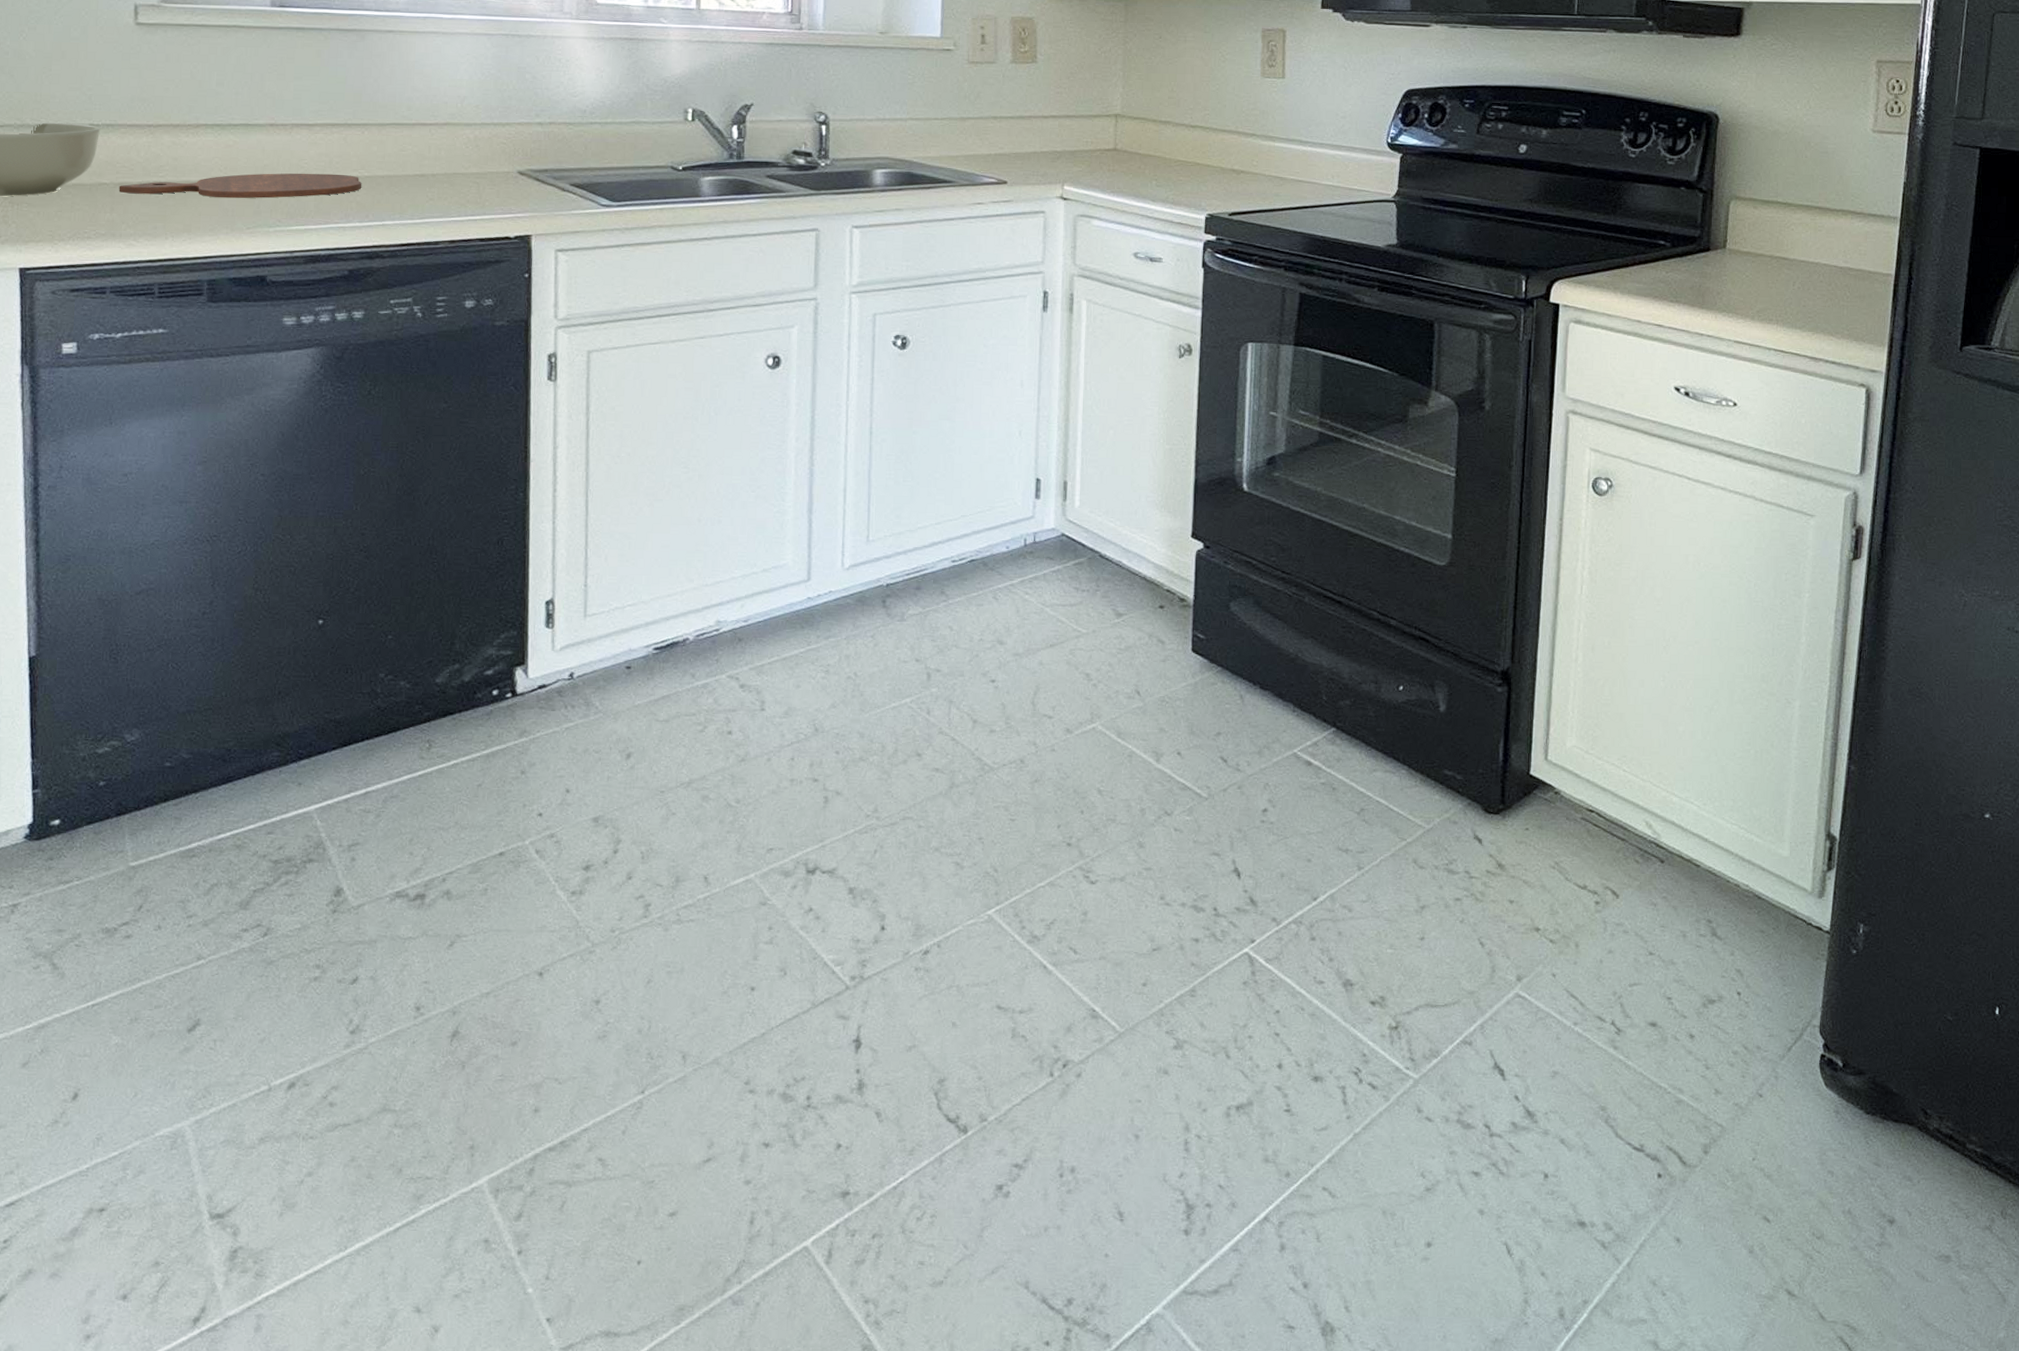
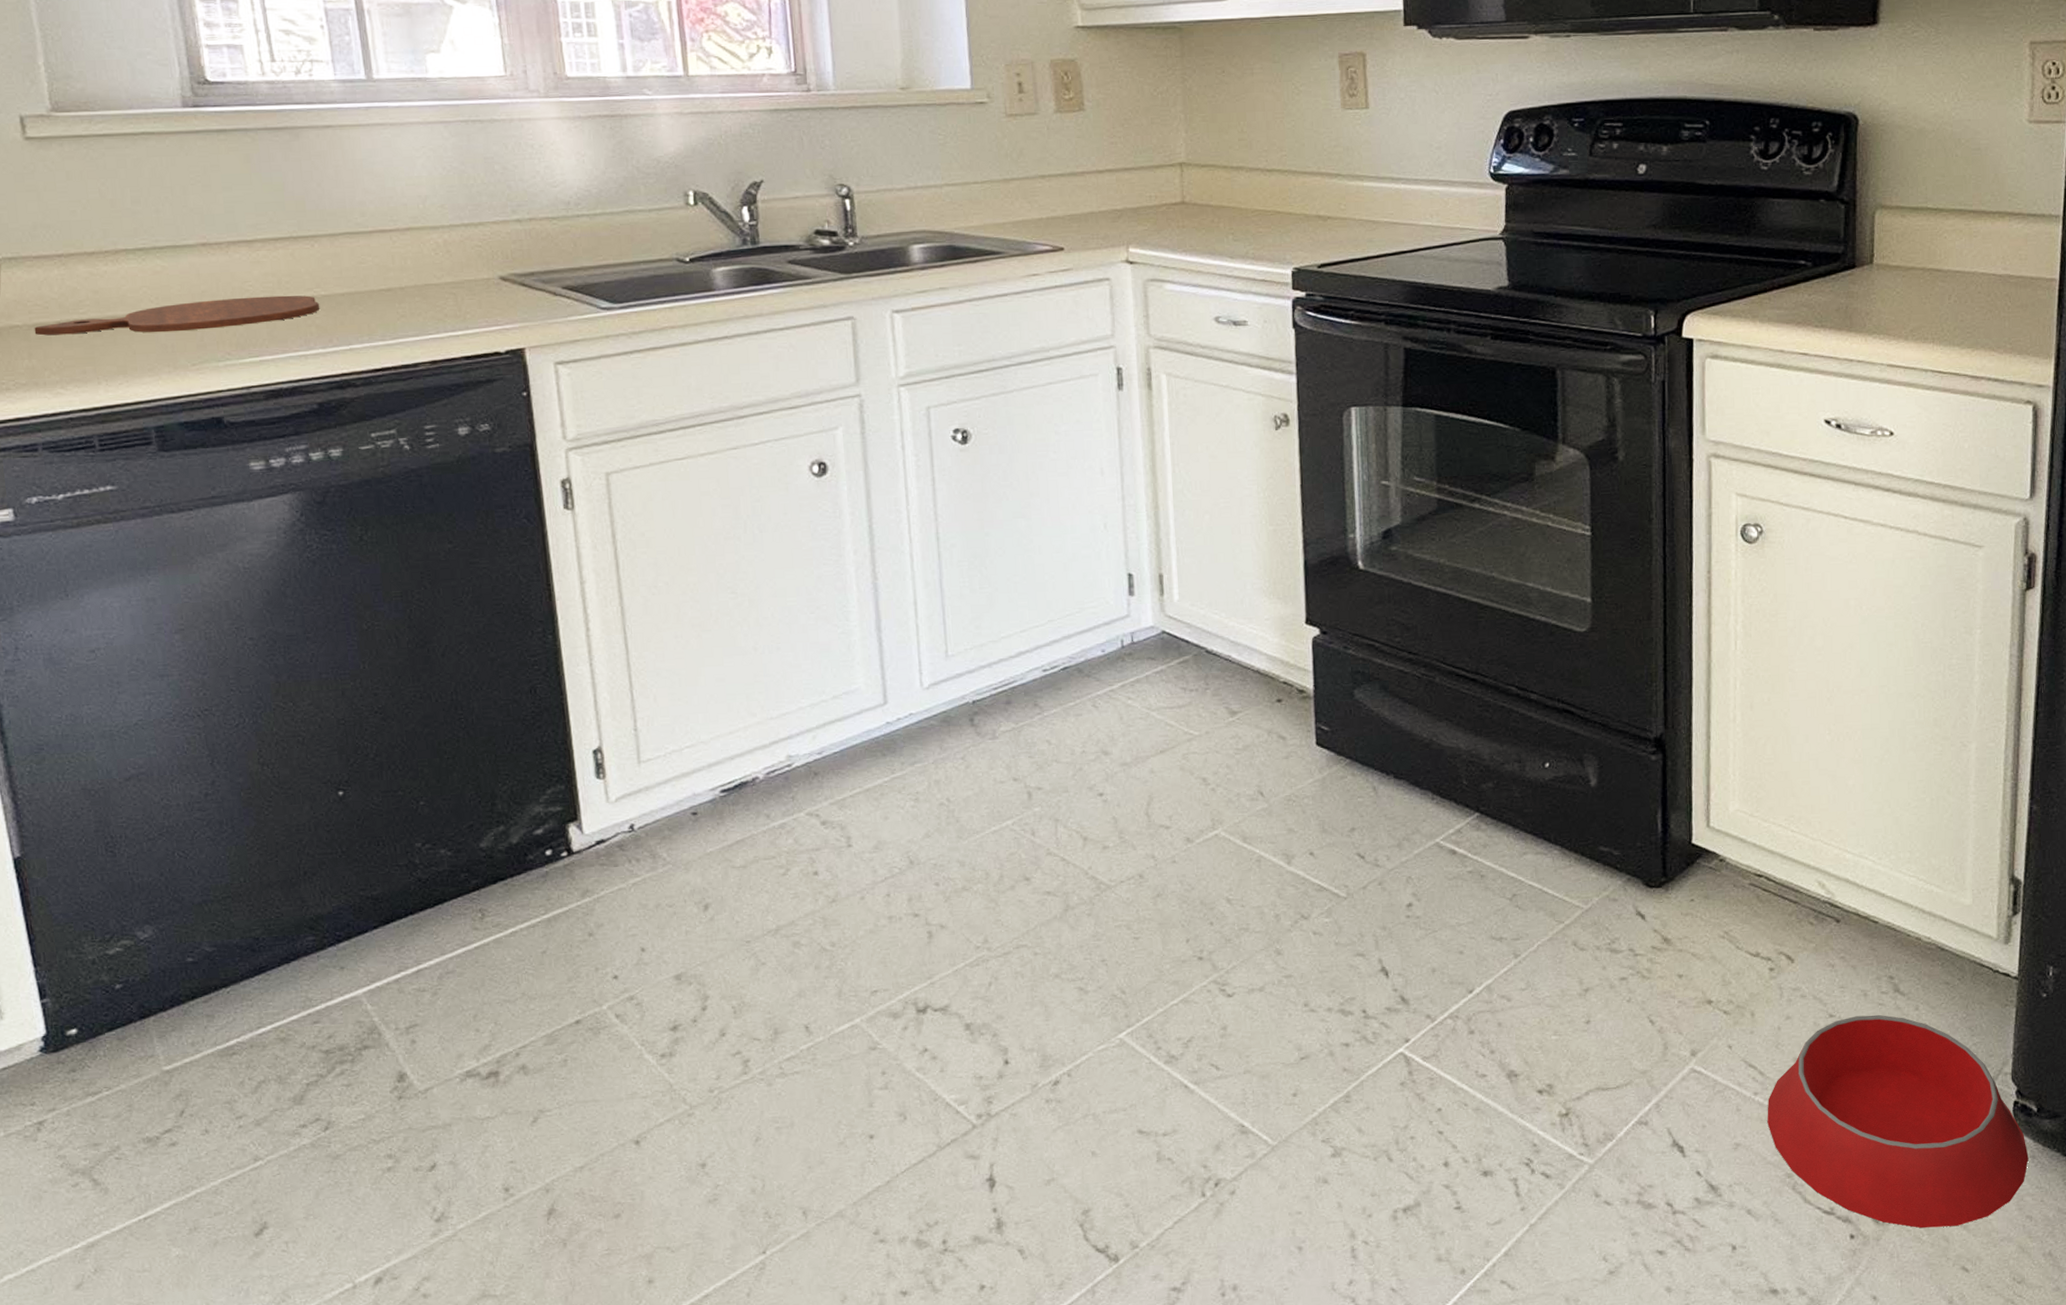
pet bowl: none [1585,956,1833,1174] -> present [1767,1014,2029,1228]

